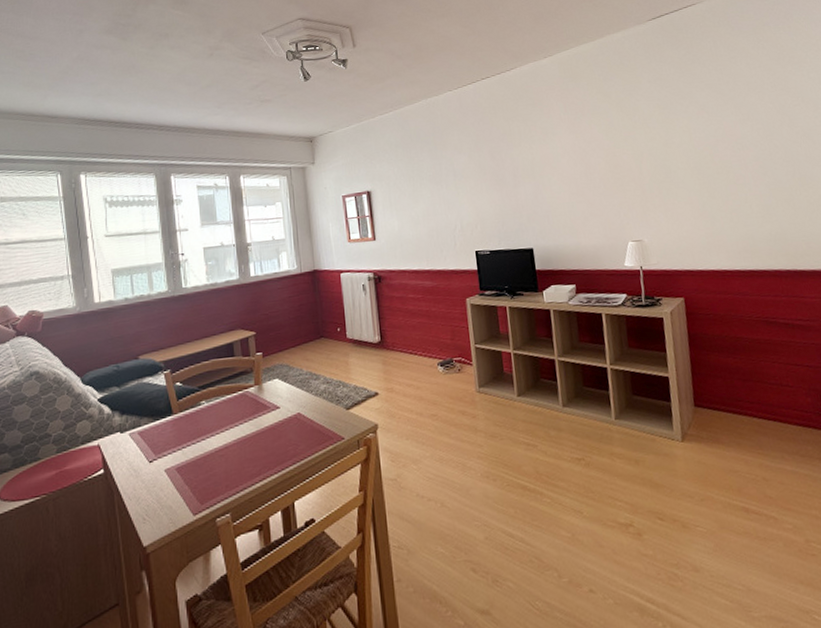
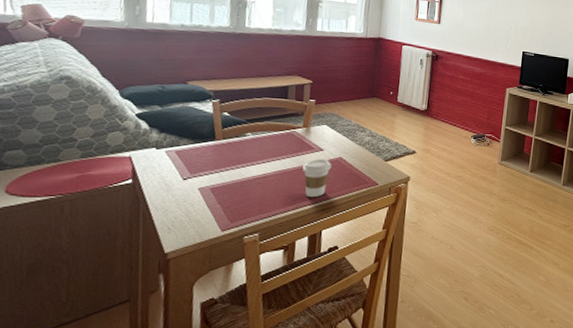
coffee cup: none [262,417,291,465] -> present [302,158,332,198]

